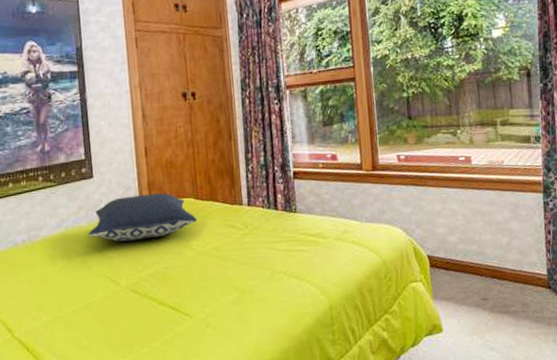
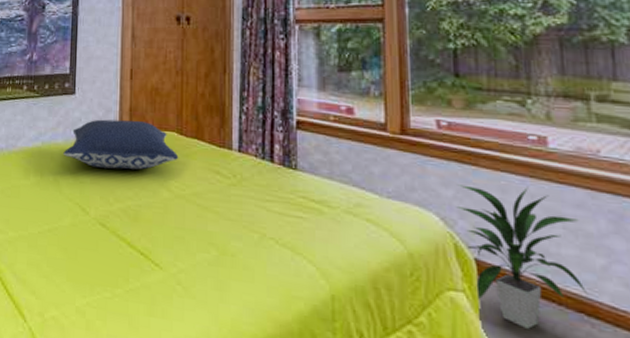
indoor plant: none [413,196,499,298] -> present [456,184,589,329]

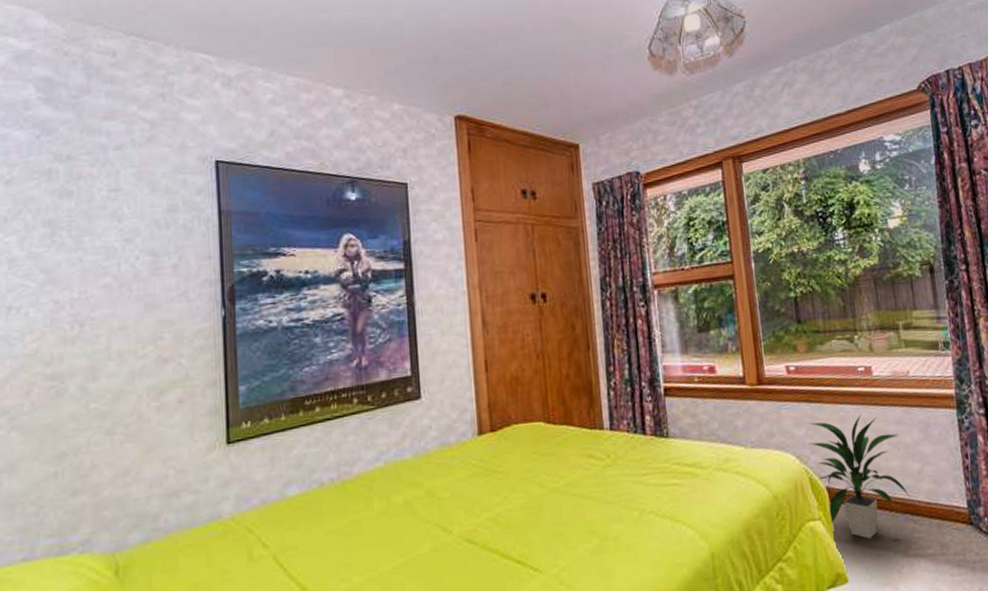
pillow: present [63,119,179,170] -> none [413,416,549,479]

